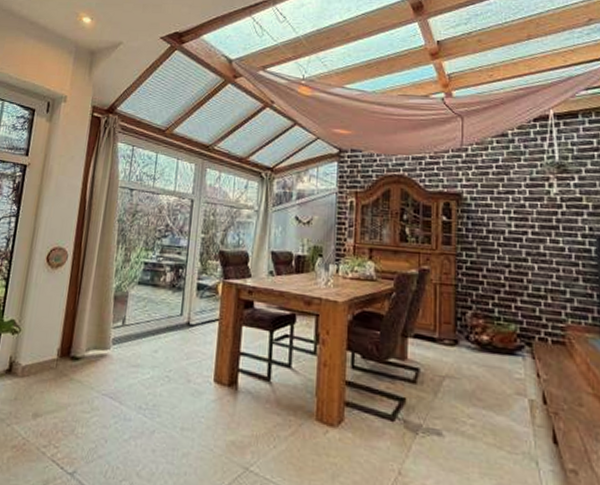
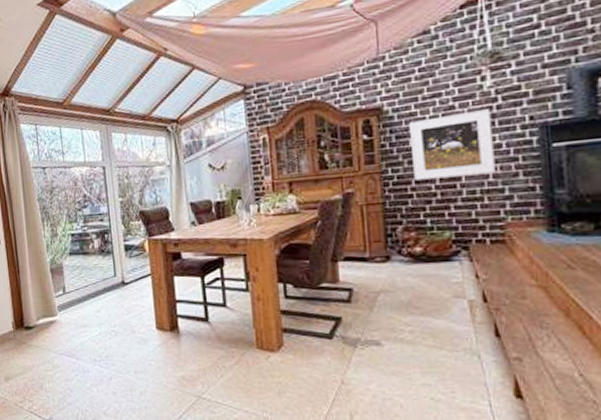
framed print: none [484,212,559,275] -> present [408,109,496,181]

